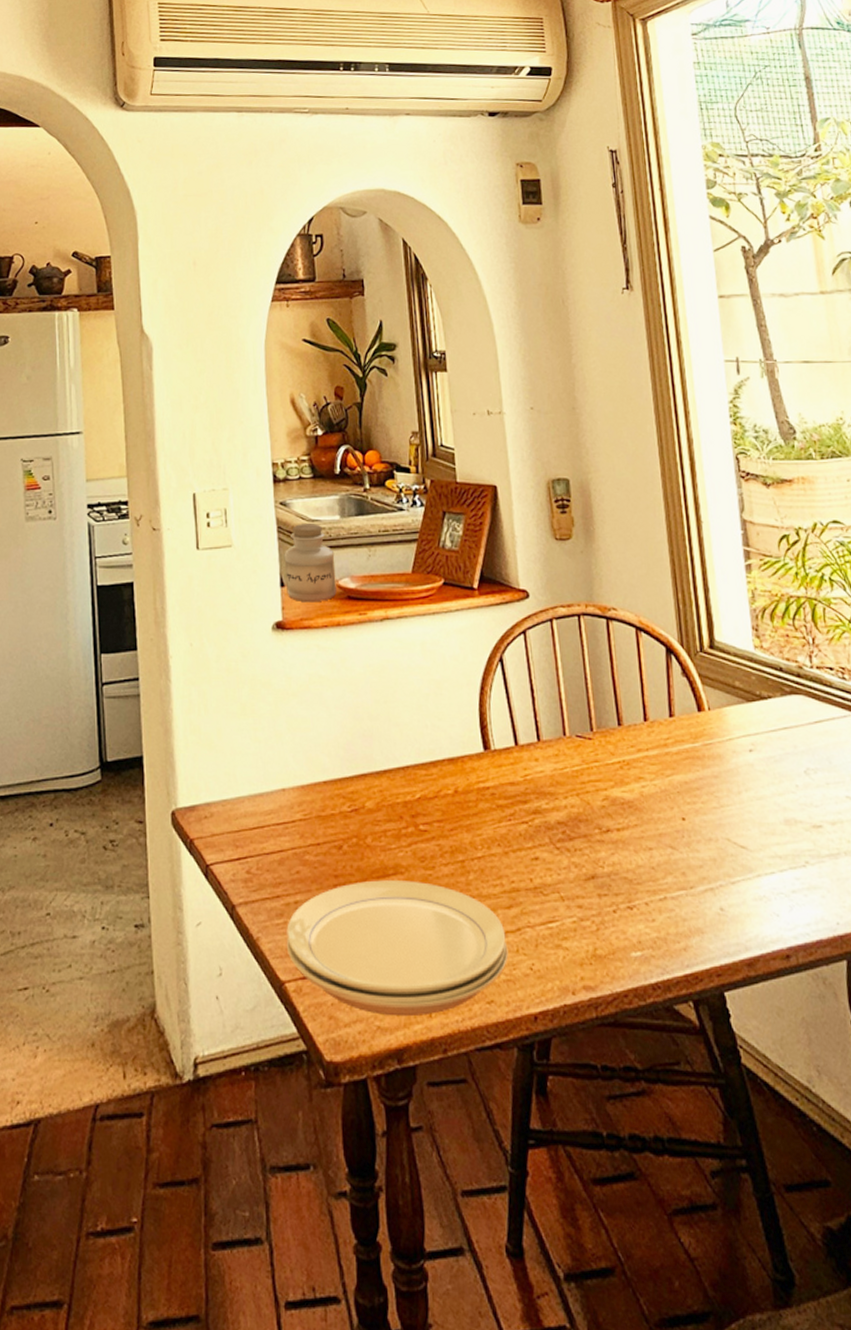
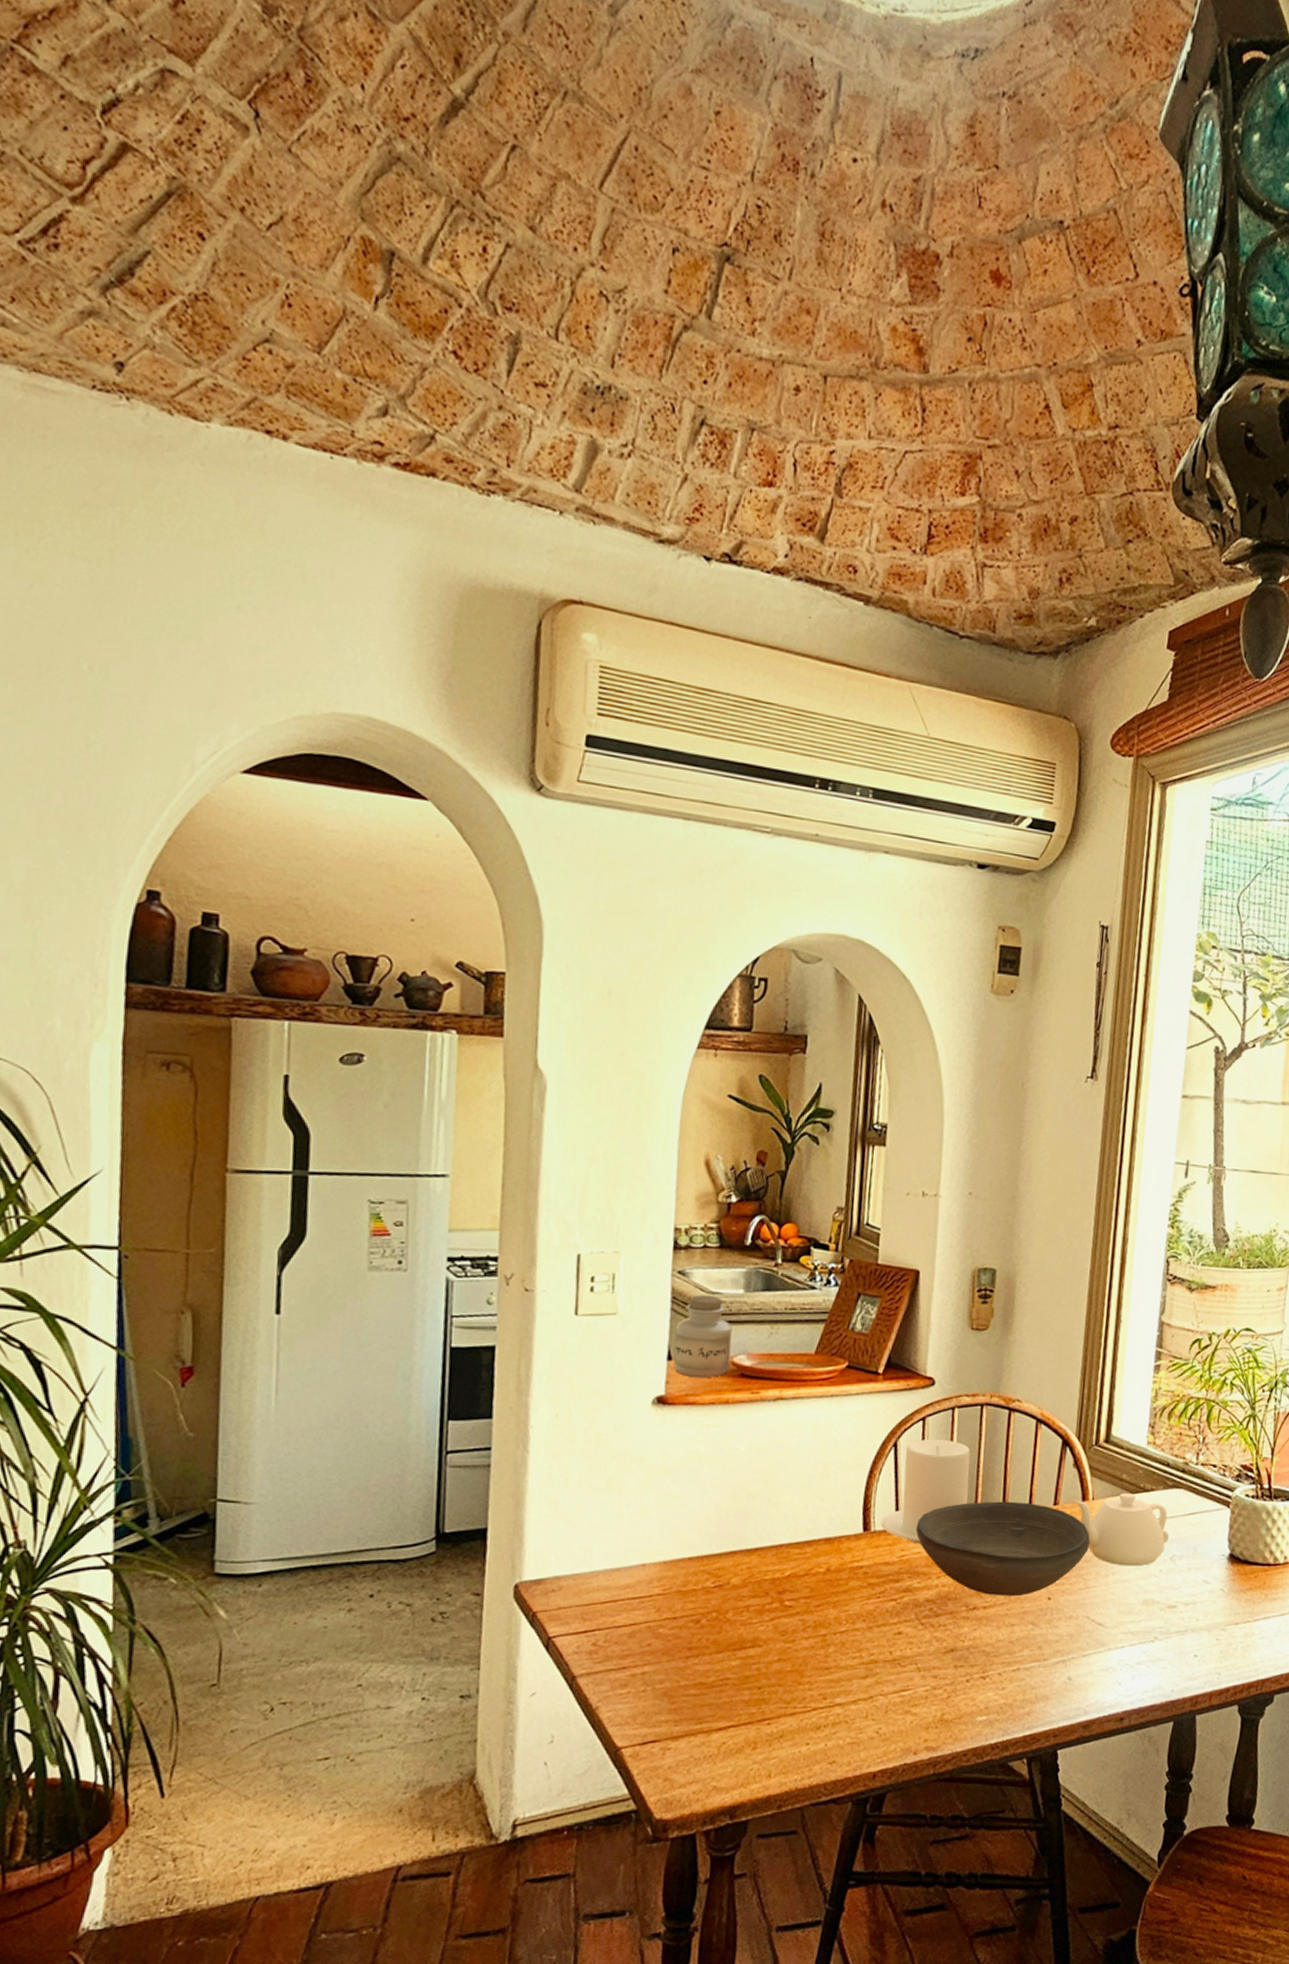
plate: present [286,880,509,1017] -> none [627,1652,858,1777]
candle: none [499,652,582,762] -> present [880,1438,971,1544]
bowl: none [534,714,716,817] -> present [915,1501,1091,1597]
teapot: none [689,702,799,782] -> present [1074,1493,1170,1566]

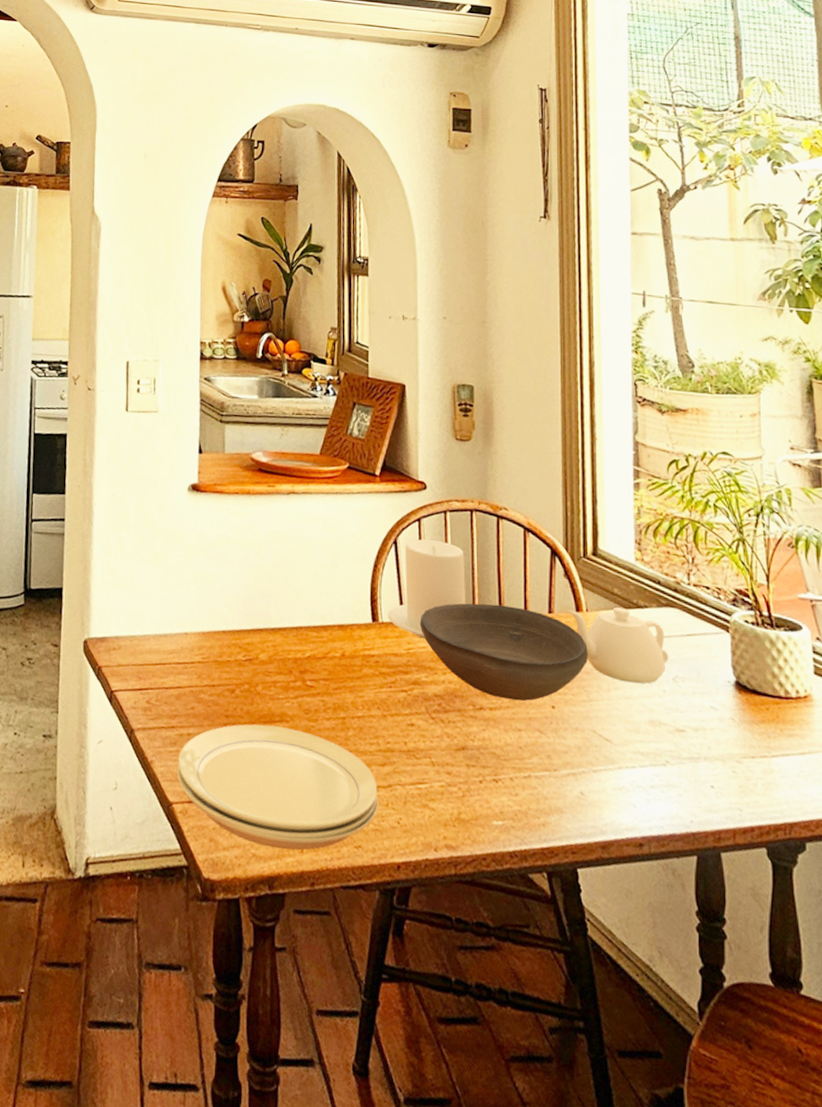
plate: none [627,1652,858,1777] -> present [176,724,379,851]
jar: present [673,1295,733,1378] -> none [204,399,251,471]

